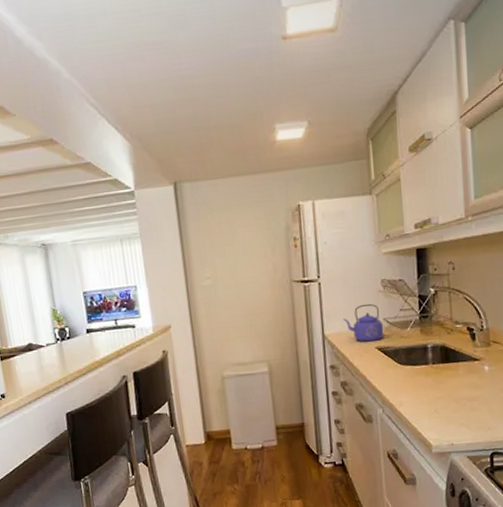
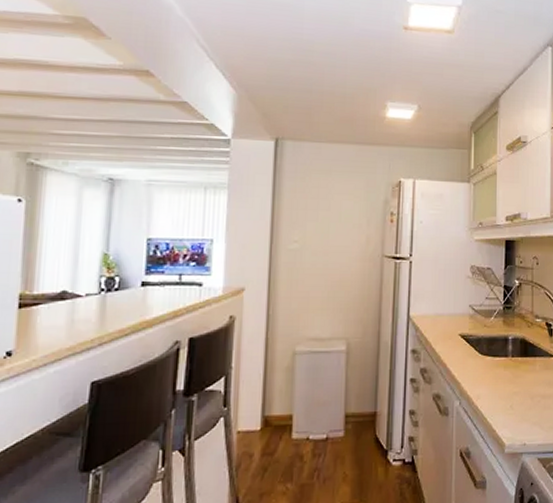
kettle: present [343,303,384,342] -> none [430,288,469,328]

